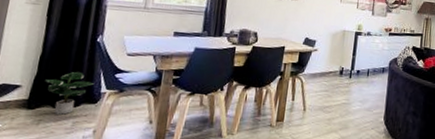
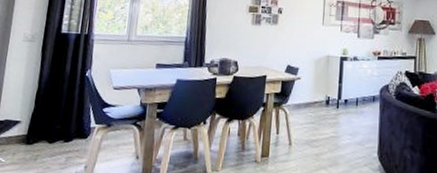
potted plant: present [45,71,94,115] -> none [41,106,84,150]

